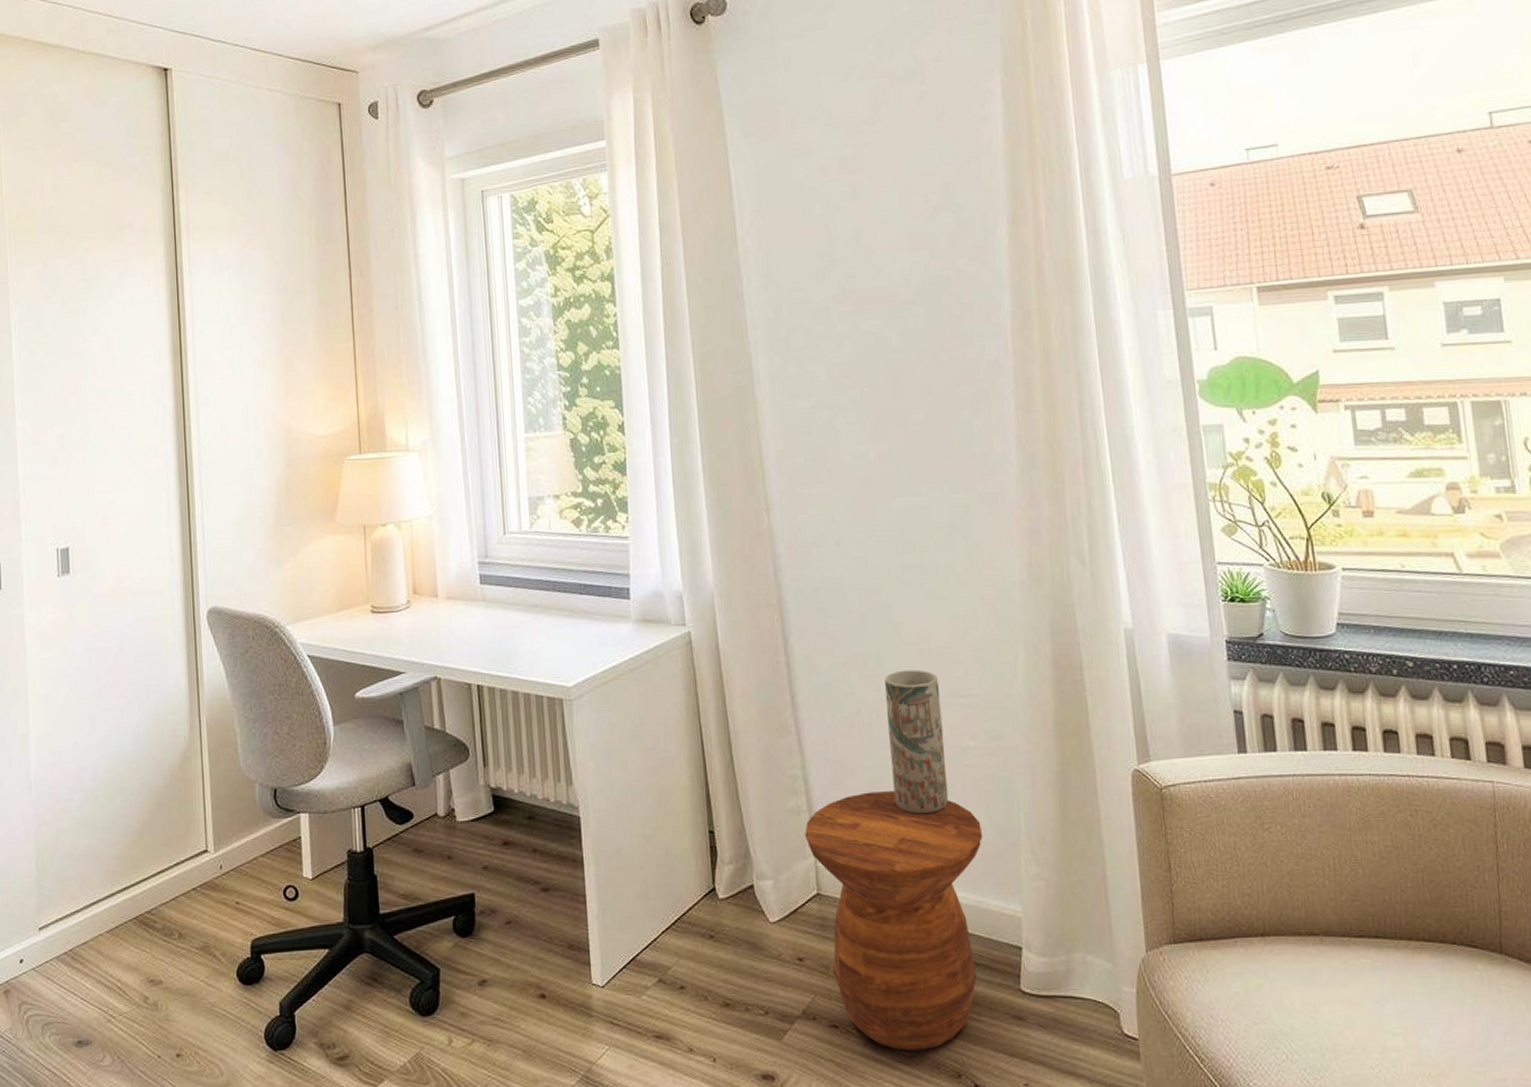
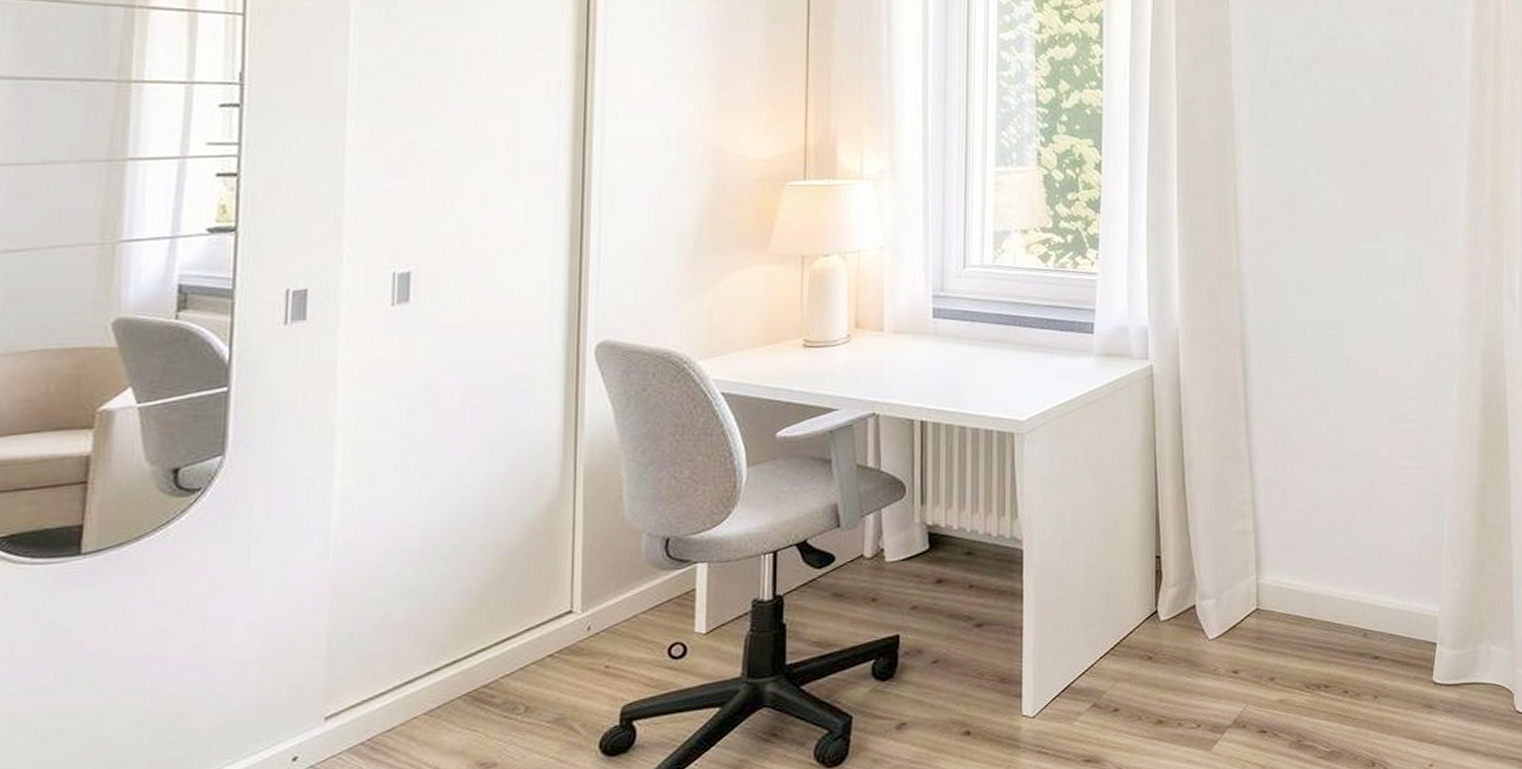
side table: present [805,791,982,1051] -> none [1249,509,1410,747]
vase: present [885,669,949,815] -> none [1334,398,1383,530]

